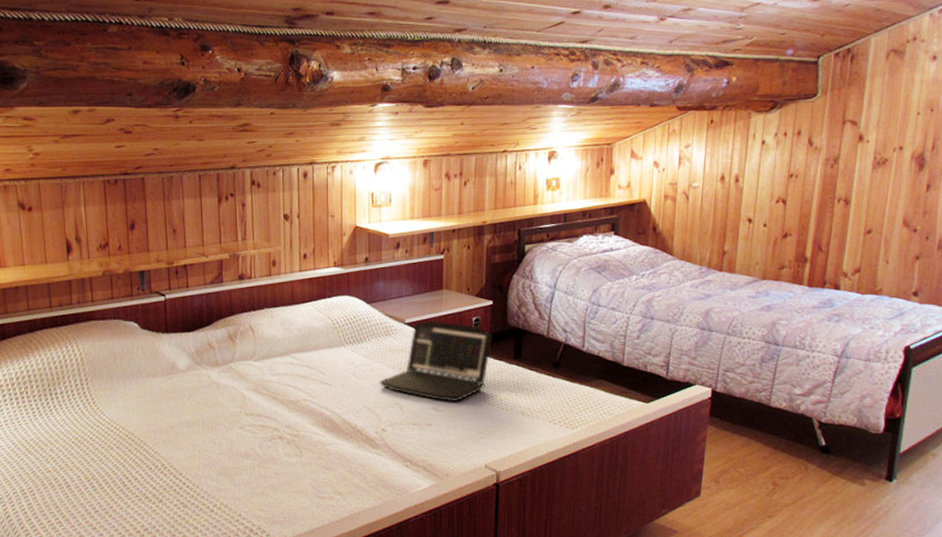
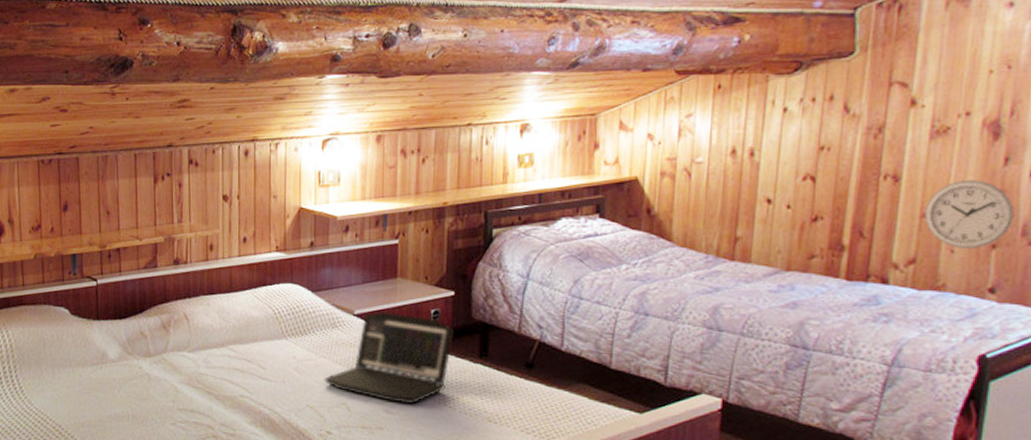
wall clock: none [867,203,933,260] -> present [924,180,1015,249]

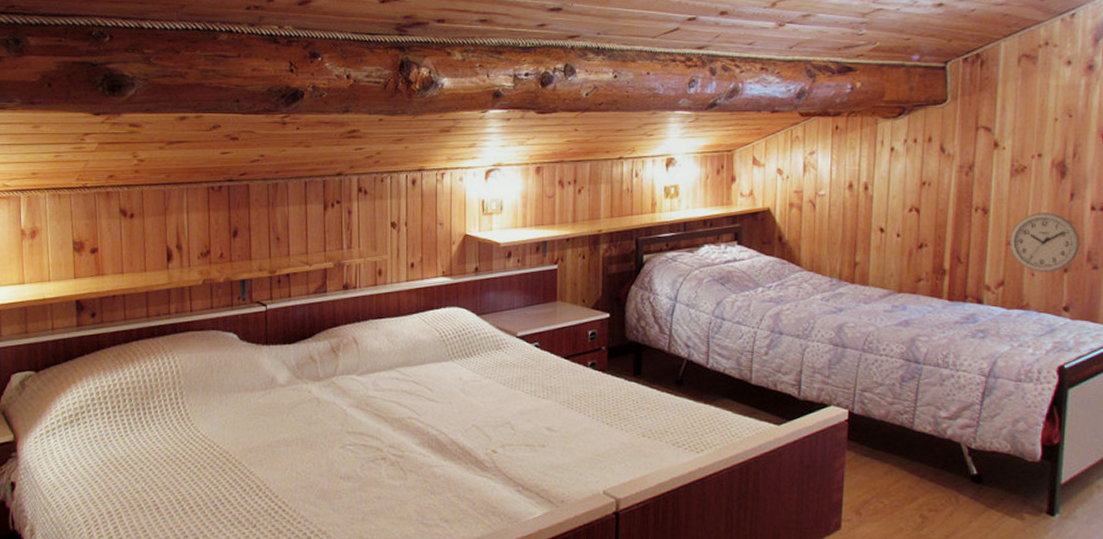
laptop: present [324,311,454,405] -> none [489,332,609,422]

